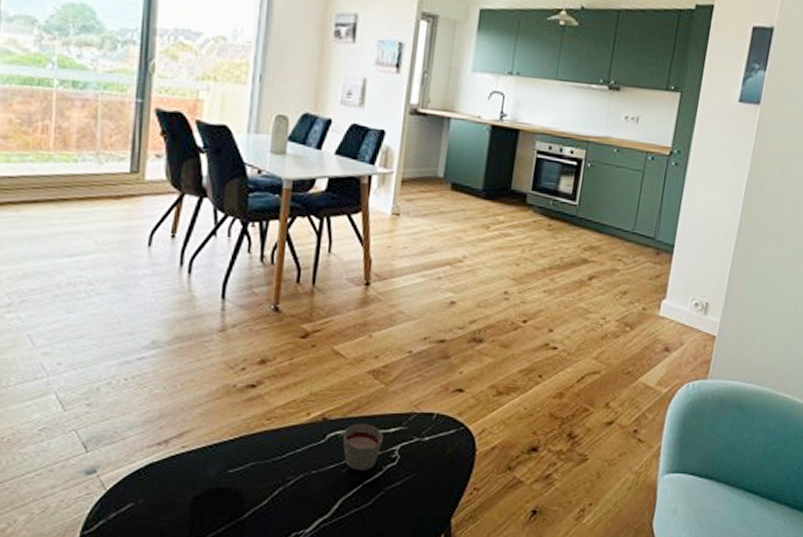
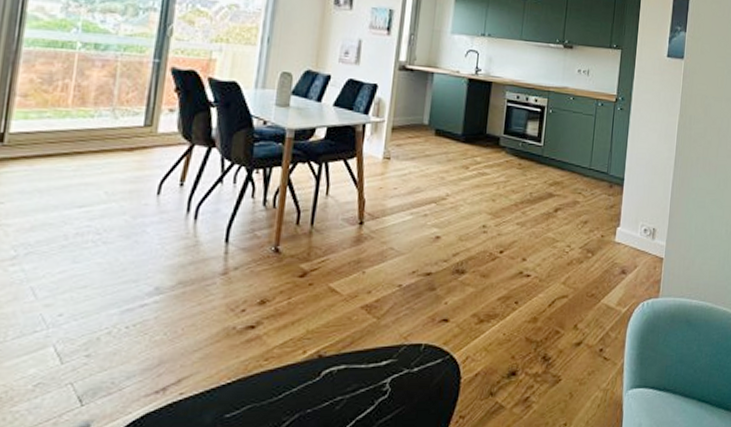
candle: present [342,423,383,472] -> none [337,358,375,407]

